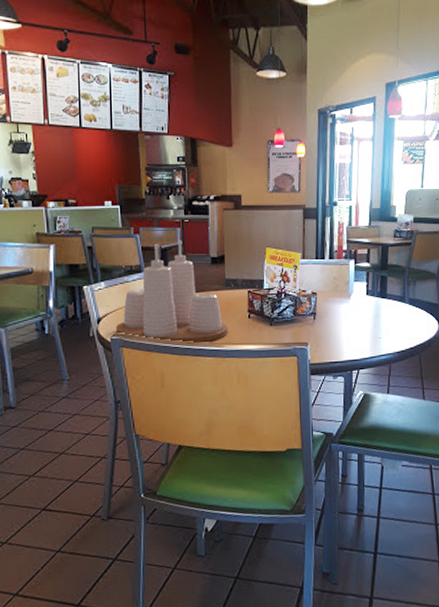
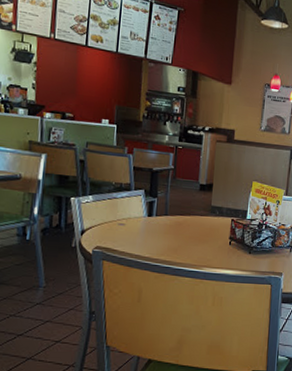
condiment set: present [115,240,228,344] -> none [98,164,209,264]

